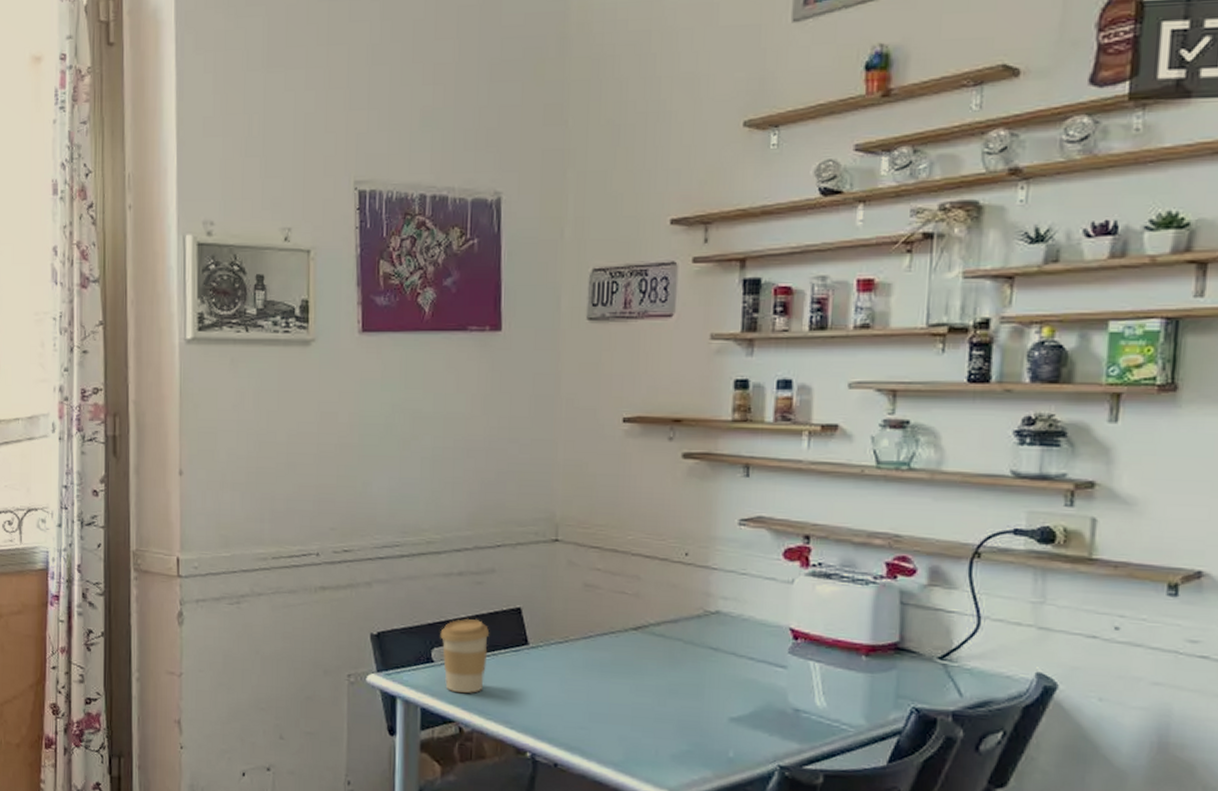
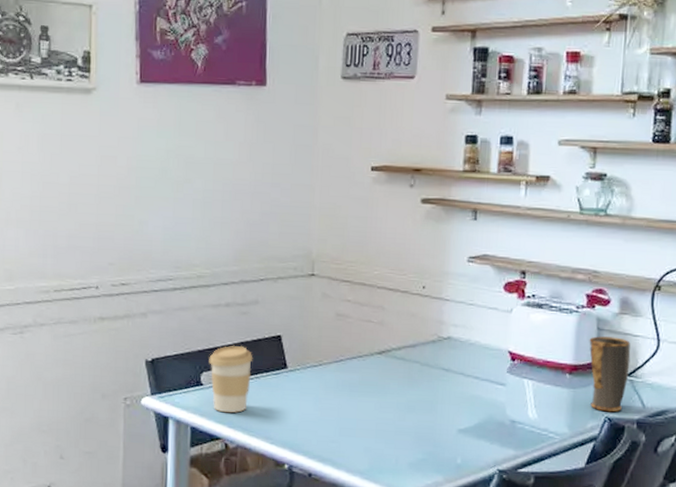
mug: none [890,612,944,702] -> present [589,336,631,412]

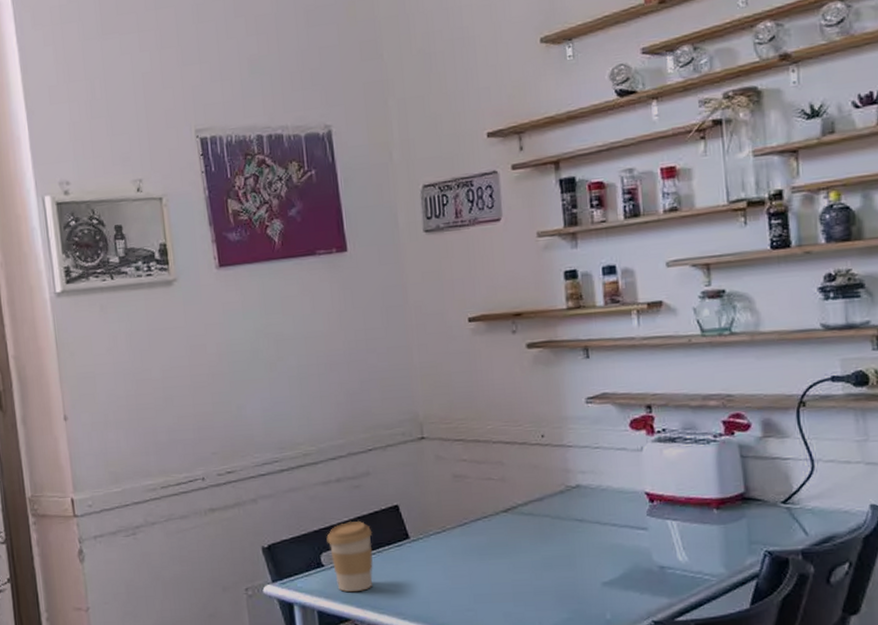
mug: present [589,336,631,412] -> none [733,463,784,546]

